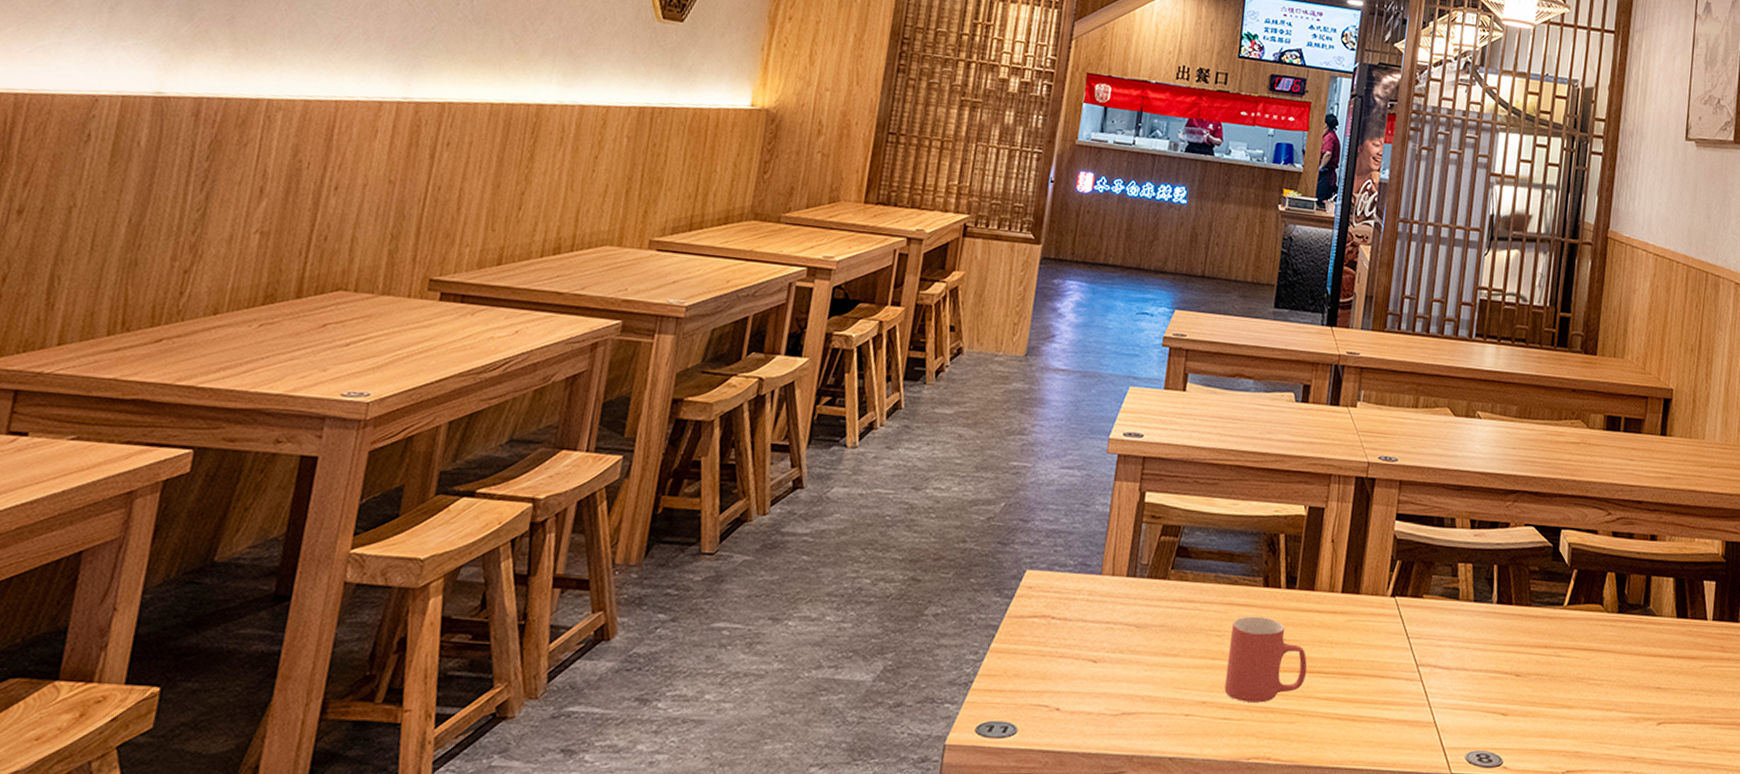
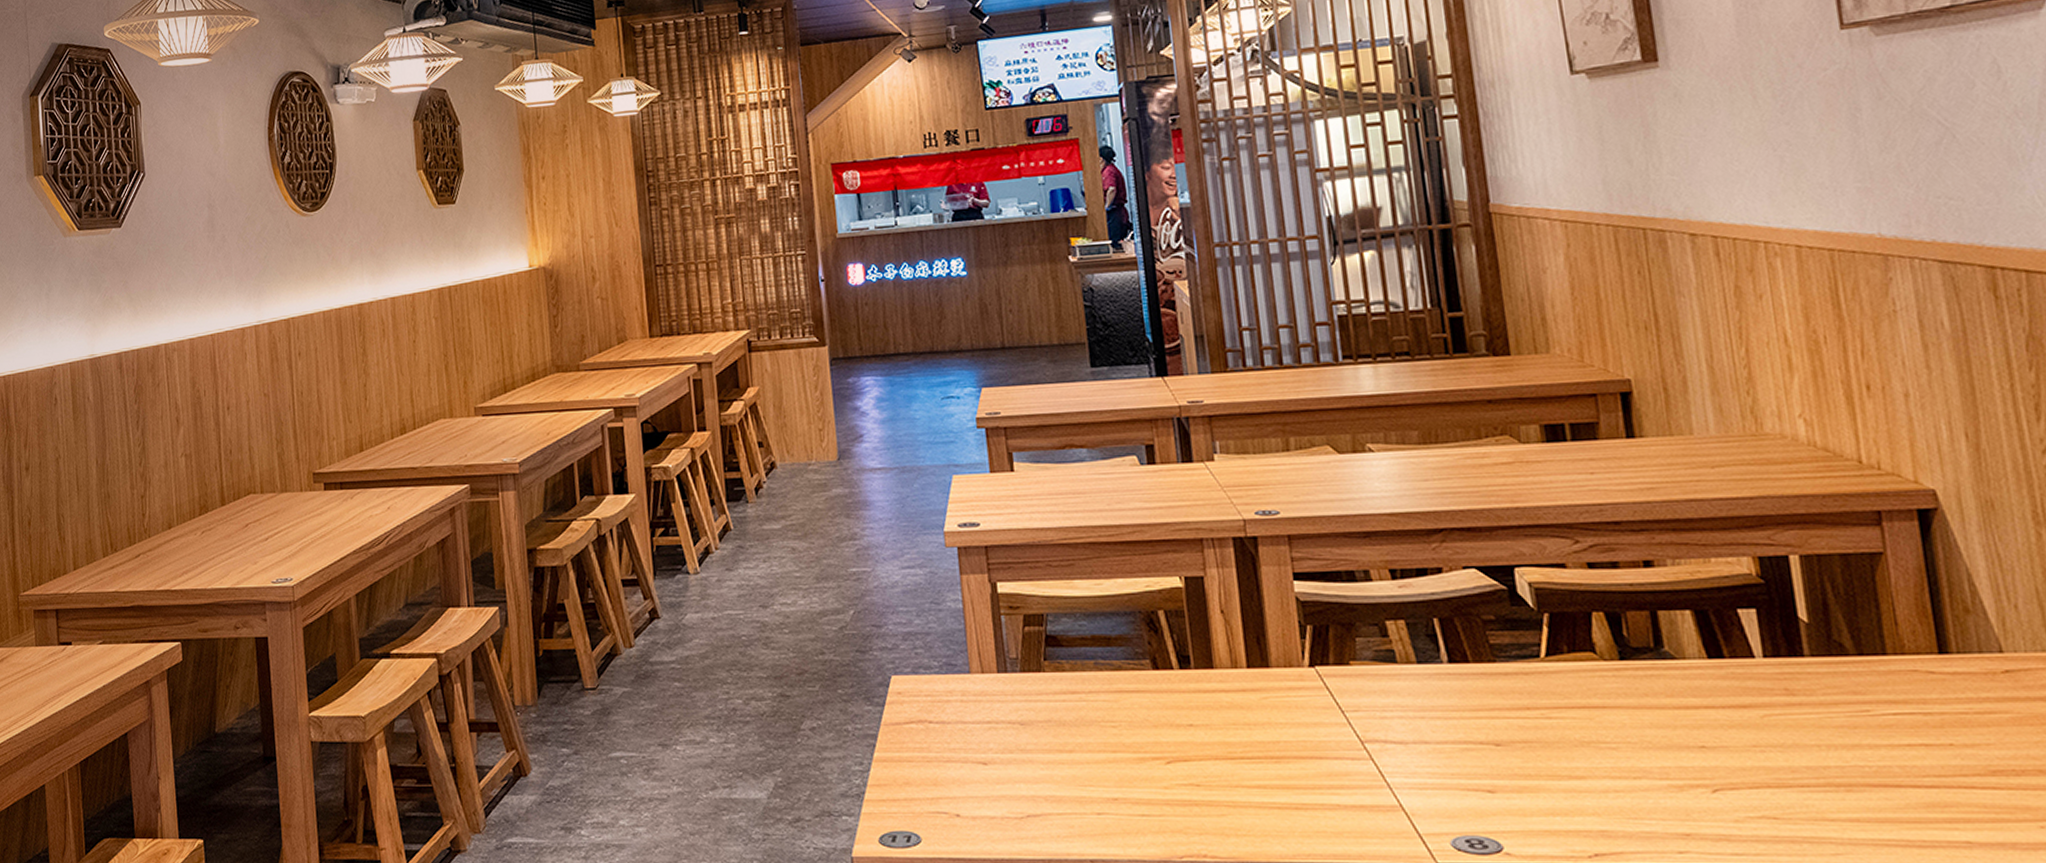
mug: present [1224,616,1308,703] -> none [1127,702,1228,796]

